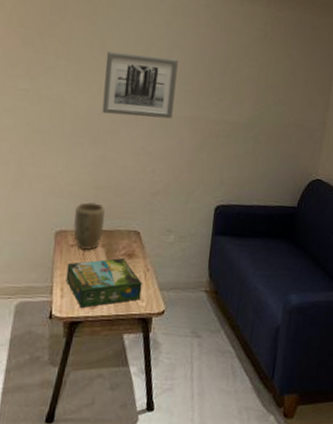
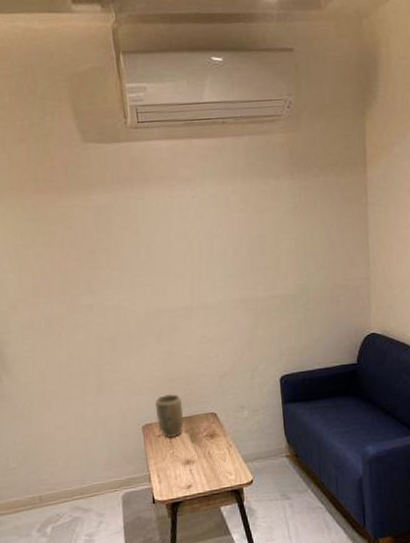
board game: present [65,258,143,308] -> none [158,439,229,489]
wall art: present [102,51,178,119] -> none [153,248,224,312]

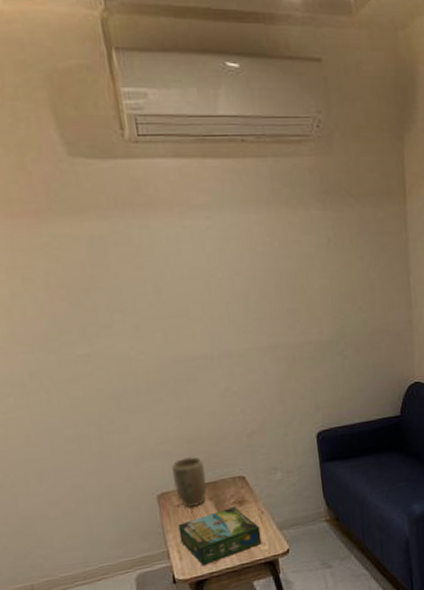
board game: none [158,439,229,489] -> present [178,507,262,565]

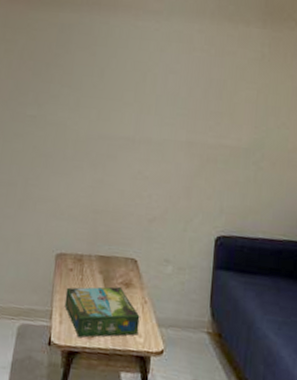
plant pot: present [172,456,207,508] -> none [72,225,103,277]

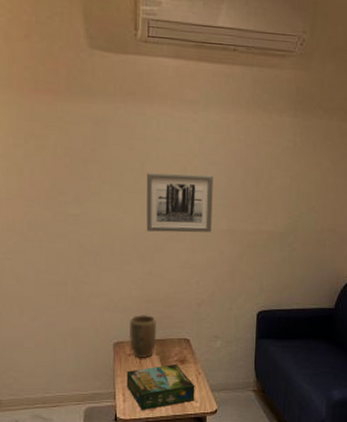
plant pot: none [72,225,103,277] -> present [128,314,156,359]
wall art: none [100,79,173,143] -> present [146,173,213,233]

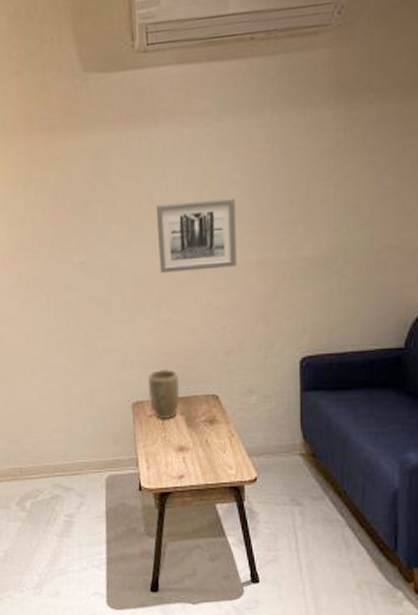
board game: present [126,364,195,410] -> none [148,425,229,478]

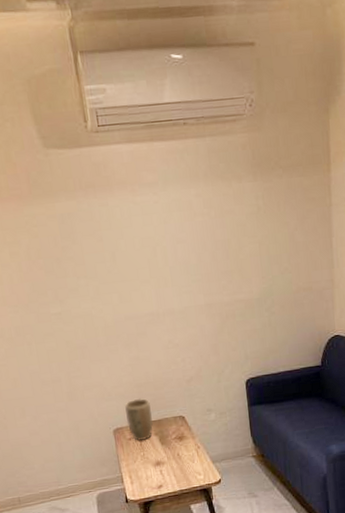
wall art: present [155,197,237,273] -> none [118,253,190,318]

